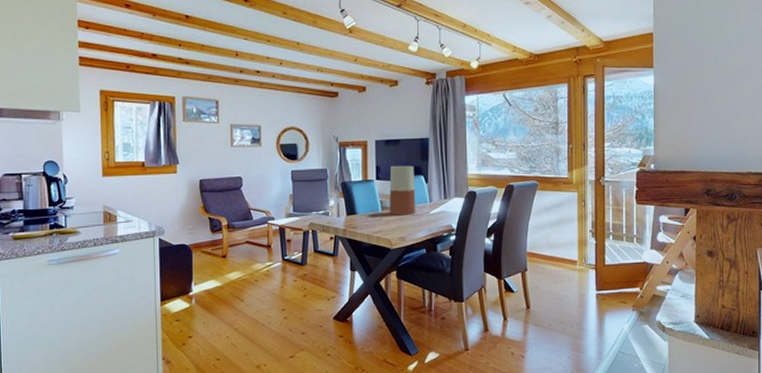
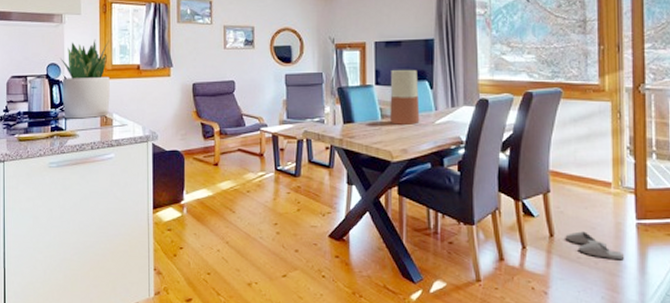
planter: none [57,136,113,216] -> present [59,39,110,119]
slippers: none [539,303,586,326] -> present [565,231,624,260]

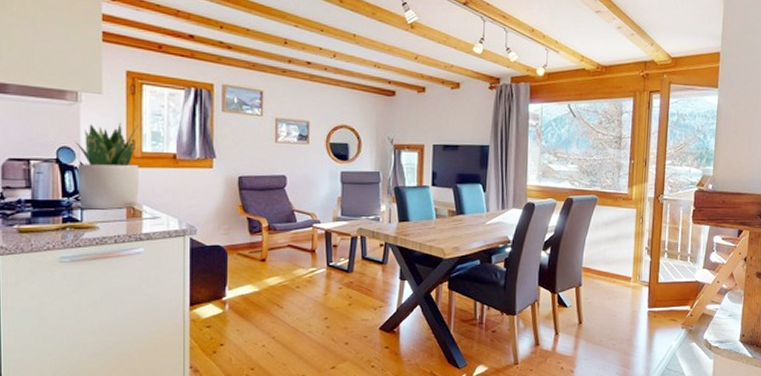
vase: present [390,69,420,125] -> none [444,172,473,225]
slippers: present [565,231,624,260] -> none [591,319,636,342]

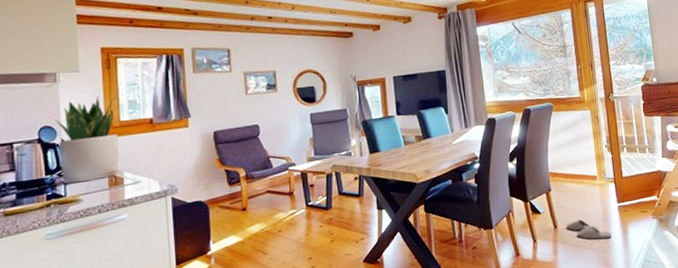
slippers: none [591,319,636,342] -> present [566,219,612,240]

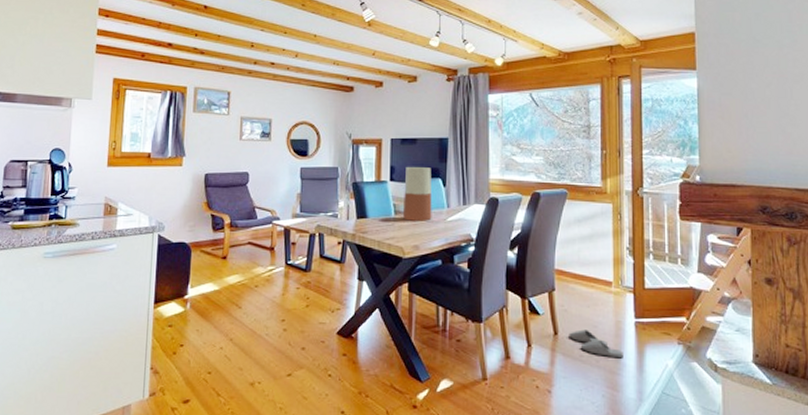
planter: present [54,96,119,184] -> none [64,125,120,207]
vase: none [410,98,439,149] -> present [403,166,432,221]

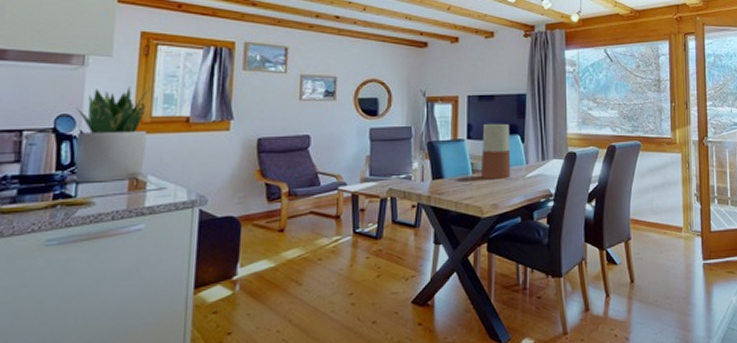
planter: none [64,125,120,207] -> present [74,86,150,183]
slippers: present [569,329,623,359] -> none [644,275,693,300]

